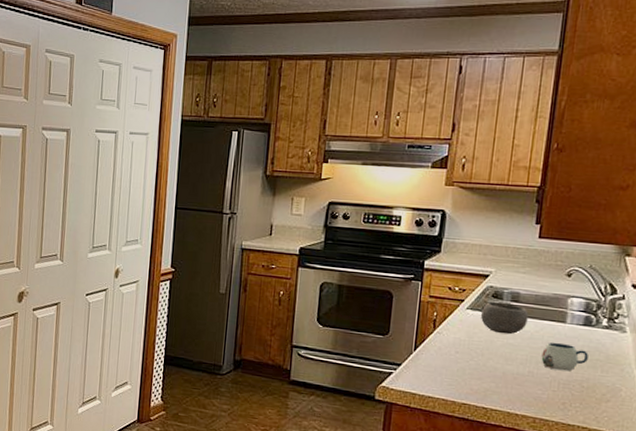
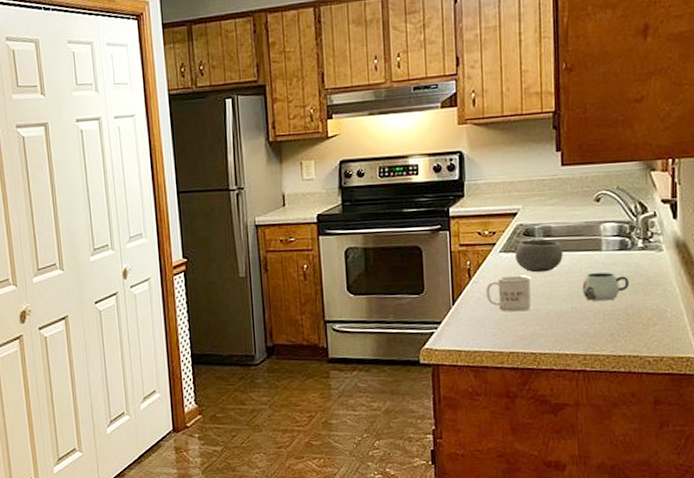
mug: none [447,332,492,368] -> present [485,275,531,312]

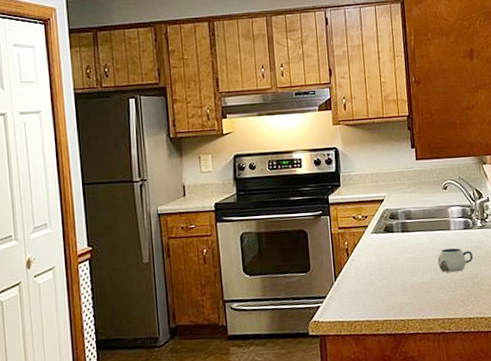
mug: present [485,275,531,312] -> none [361,253,399,285]
bowl: present [515,239,563,273] -> none [384,222,422,250]

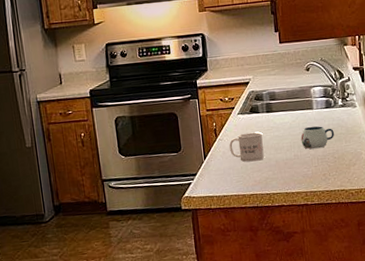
mug: none [361,253,399,285] -> present [229,132,264,162]

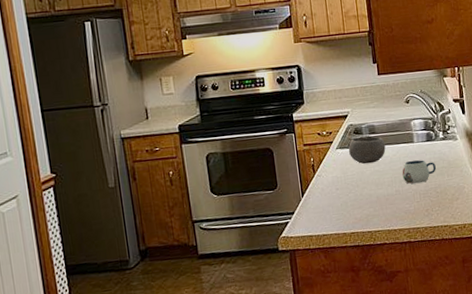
mug: present [229,132,264,162] -> none [327,167,365,199]
bowl: none [249,102,286,130] -> present [348,136,386,164]

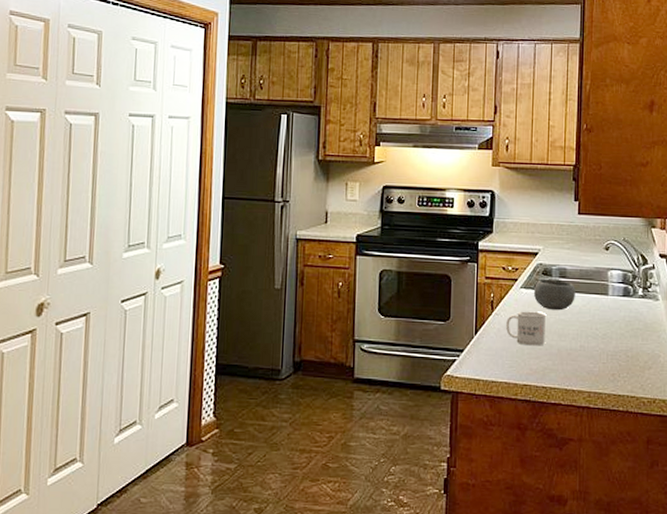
mug: none [327,167,365,199] -> present [505,311,545,346]
mug: present [402,160,436,184] -> none [590,314,630,343]

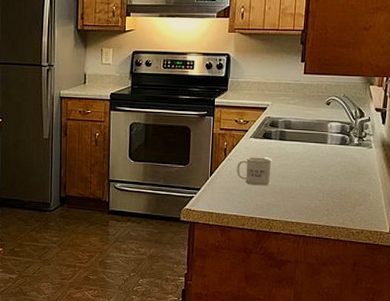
bowl: present [534,278,575,311] -> none [262,129,298,157]

